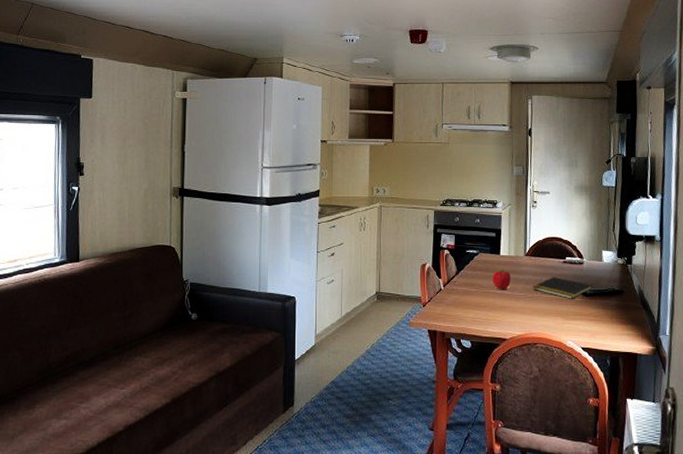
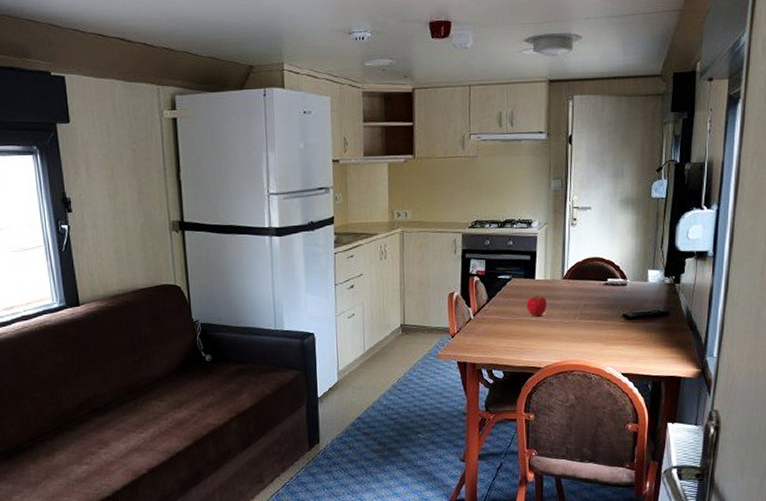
notepad: present [533,277,593,299] -> none [570,300,636,324]

